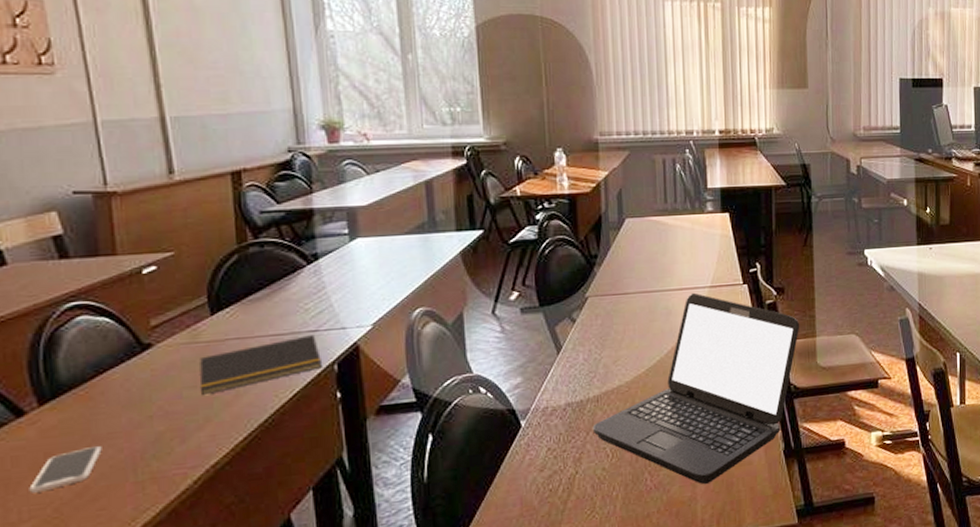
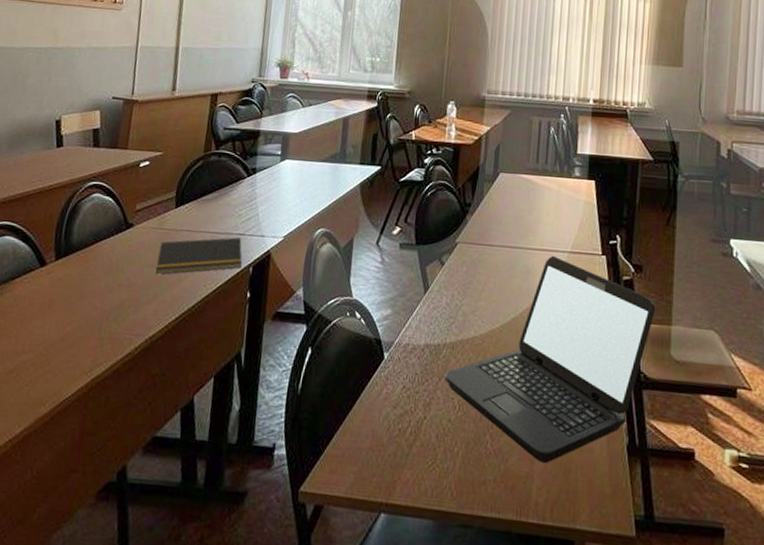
smartphone: present [29,446,102,493] -> none [33,301,85,331]

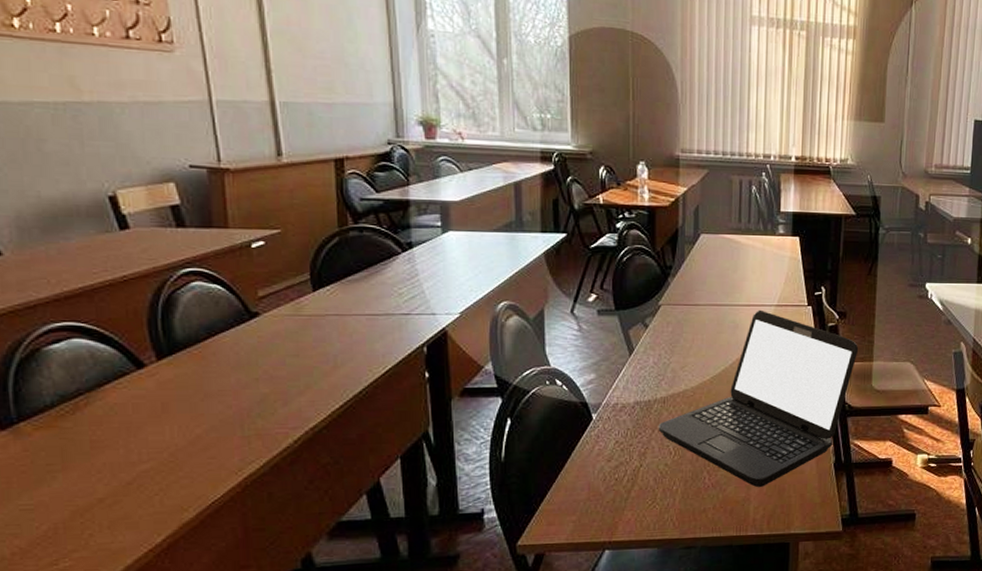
notepad: present [155,237,242,275] -> none [300,318,412,365]

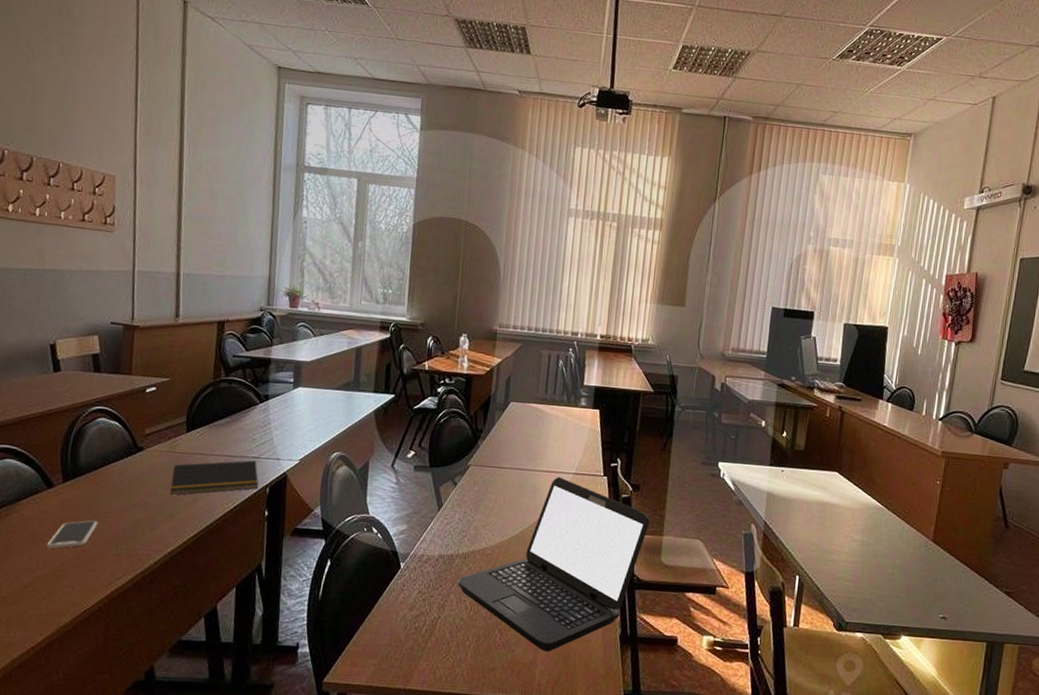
smartphone: none [148,402,213,438] -> present [46,520,98,549]
notepad: none [300,318,412,365] -> present [170,460,258,496]

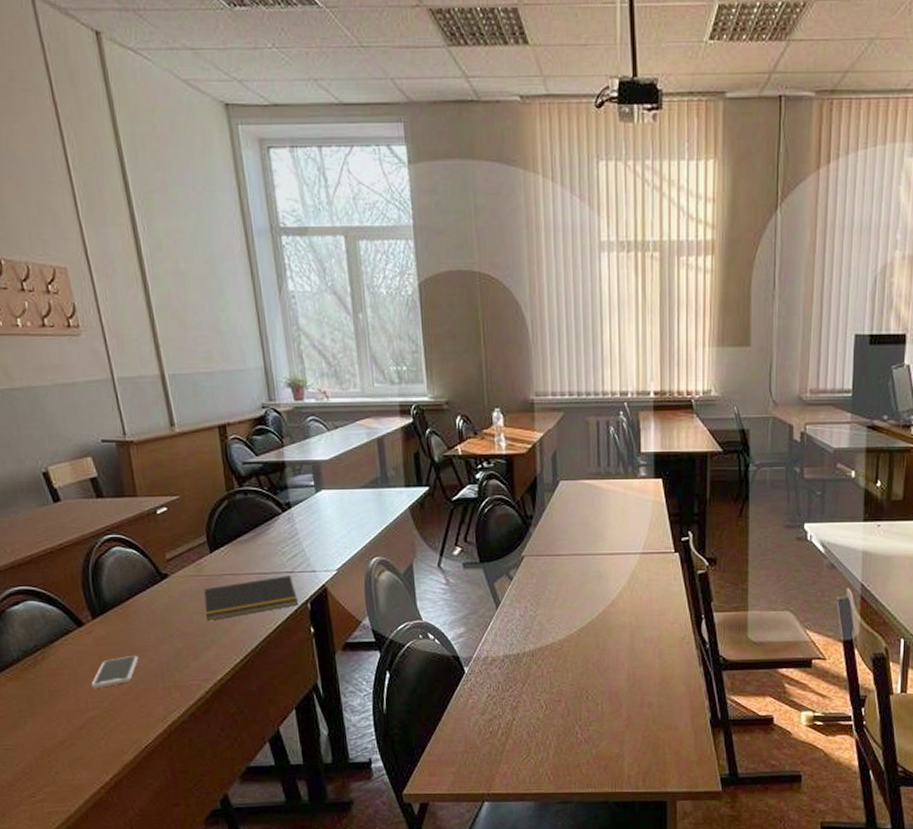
laptop: present [457,476,650,652] -> none [528,558,732,744]

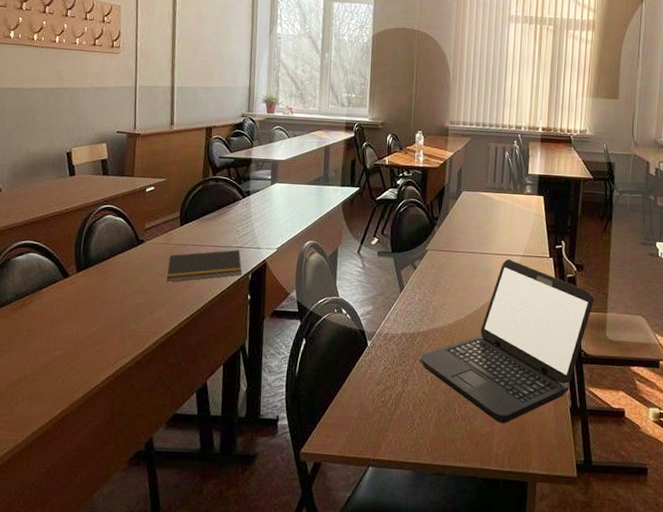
smartphone: present [91,656,139,688] -> none [62,306,106,332]
laptop: none [528,558,732,744] -> present [419,258,594,424]

